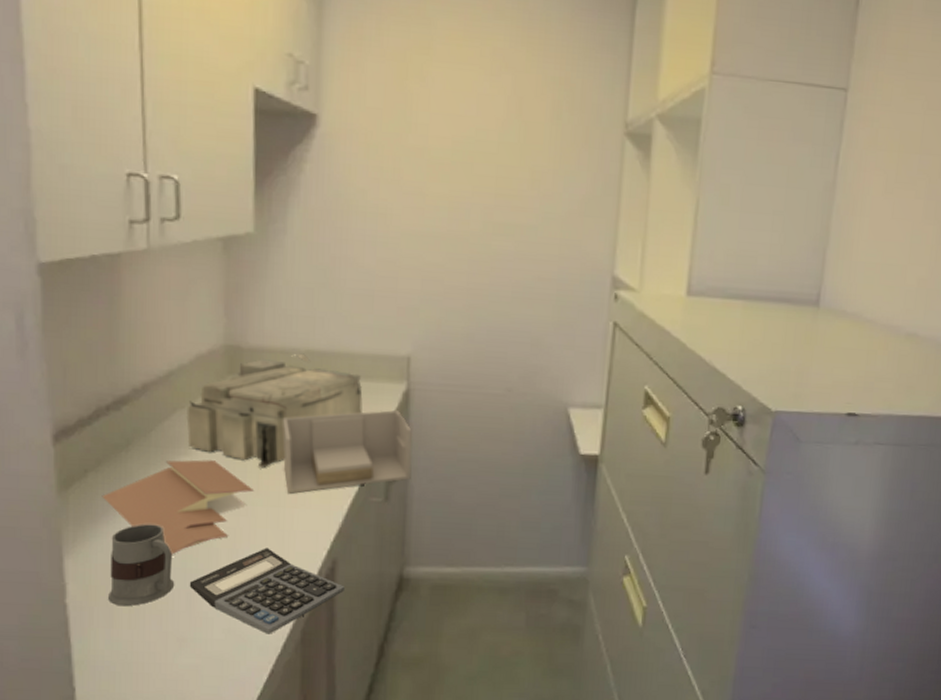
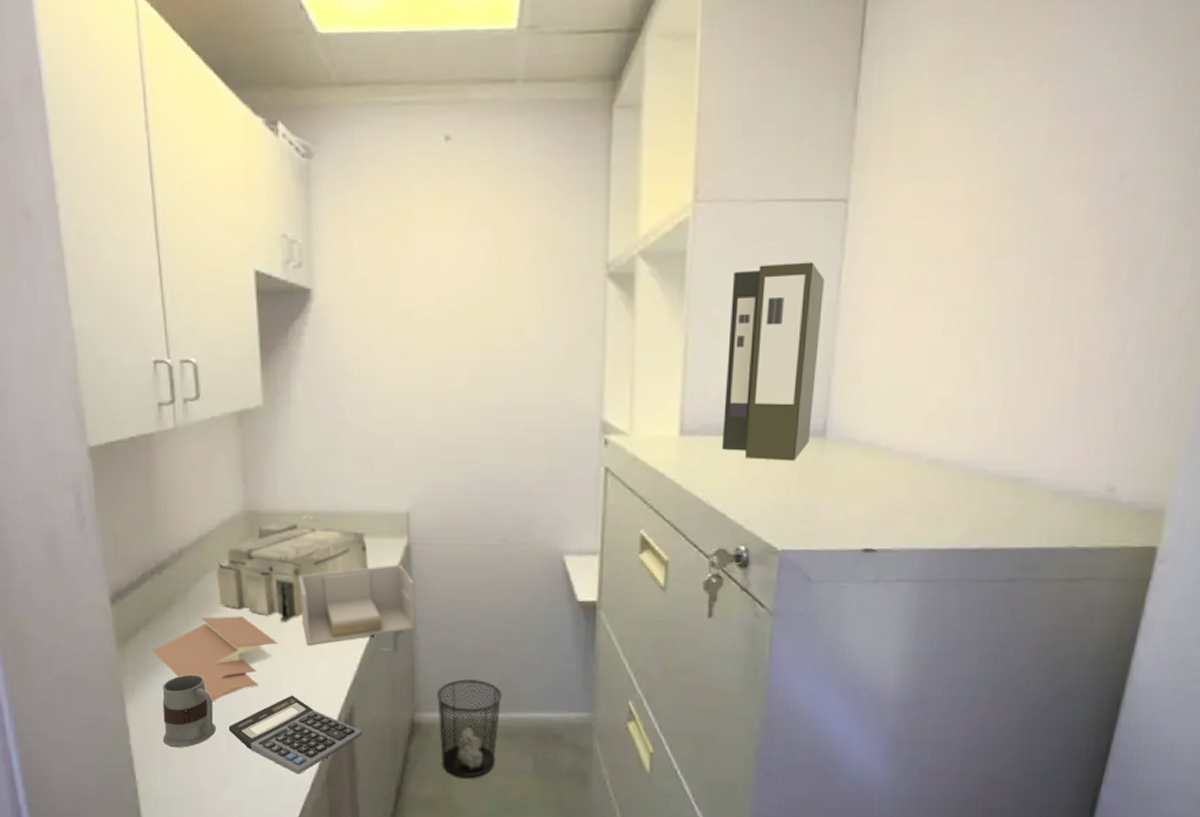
waste bin: none [428,531,498,636] -> present [436,678,503,779]
binder: none [725,144,768,315] -> present [721,271,760,451]
binder: none [745,140,824,327] -> present [744,262,824,461]

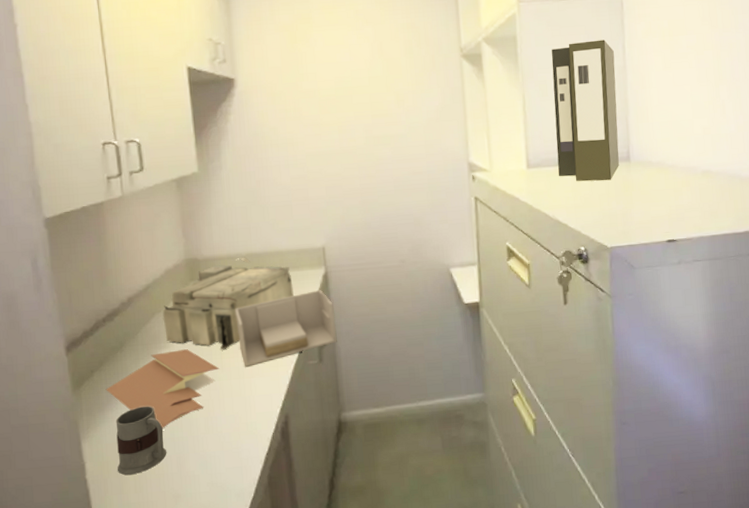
calculator: present [228,695,362,774] -> none [178,412,297,483]
waste bin: present [436,678,503,779] -> none [357,377,412,464]

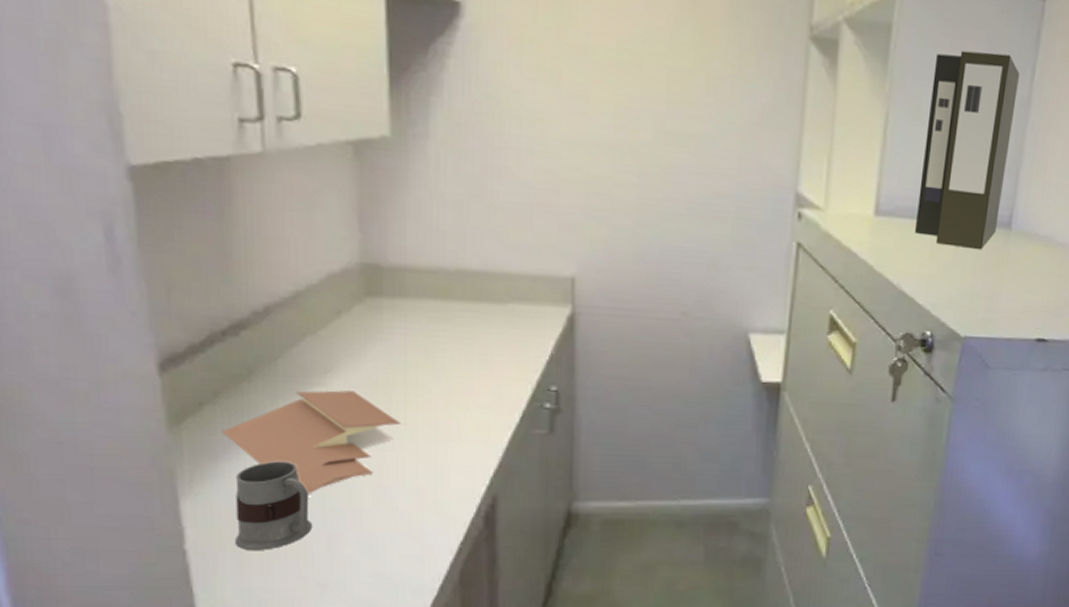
printer: present [162,257,294,349] -> none [318,273,522,398]
paper dispenser: present [235,289,337,367] -> none [432,335,579,426]

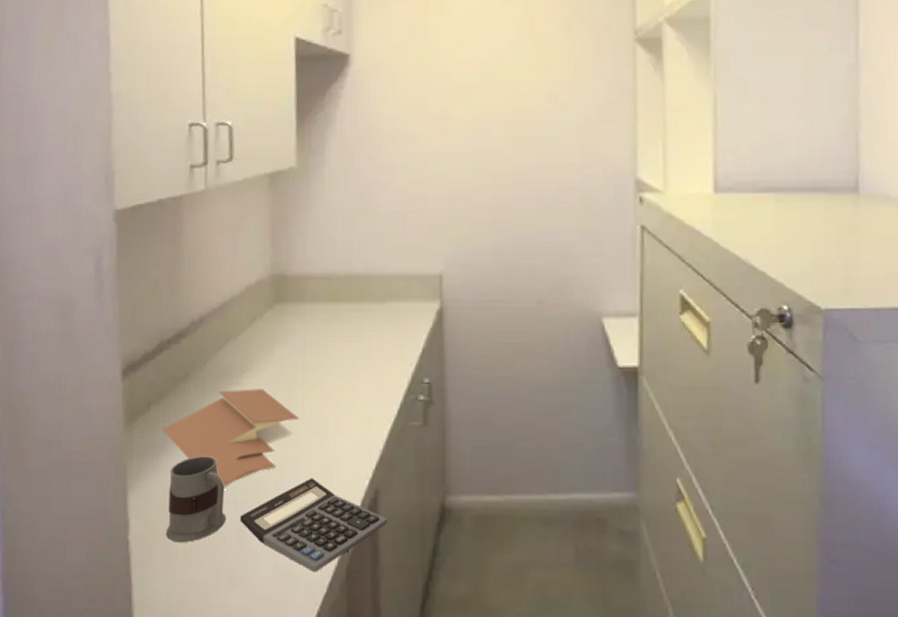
calculator: none [330,484,507,576] -> present [240,478,387,572]
binder: present [914,53,961,236] -> none [755,36,782,208]
binder: present [935,50,1020,250] -> none [779,27,844,218]

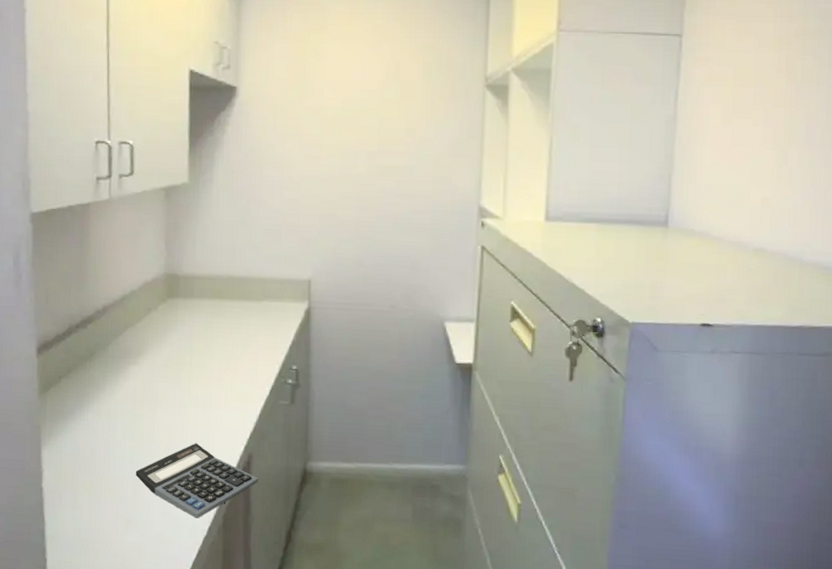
papers: present [162,389,299,488] -> none [71,368,186,448]
mug: present [166,456,227,543] -> none [74,421,124,491]

